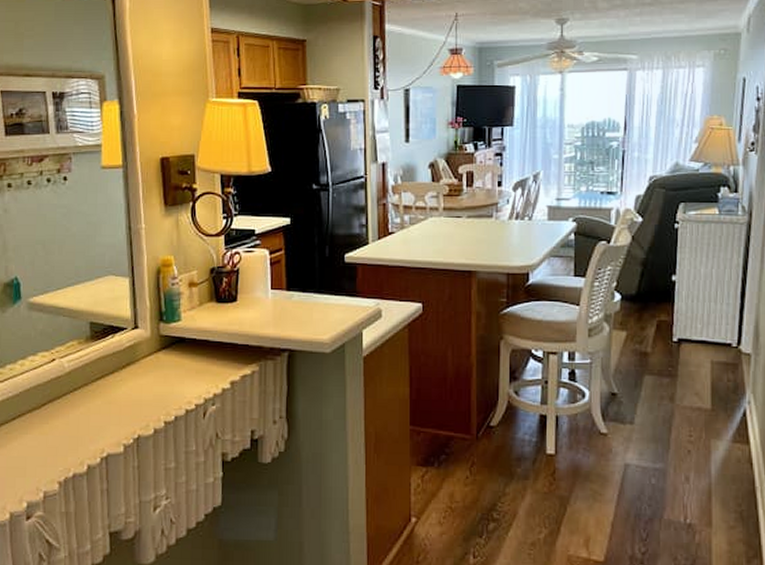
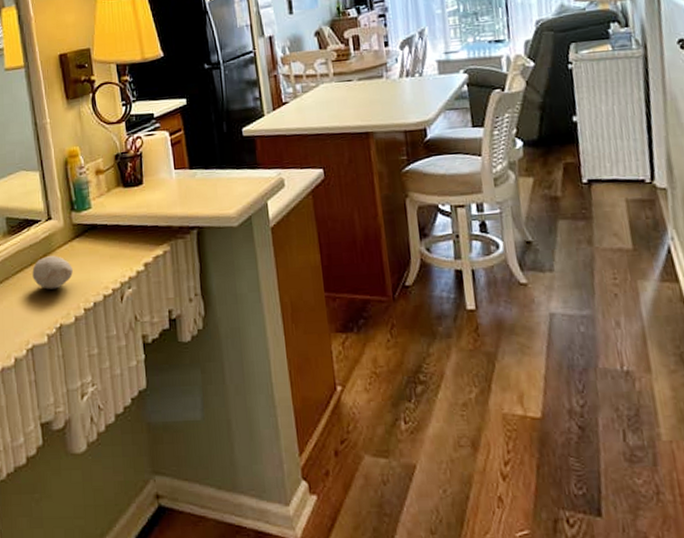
seashell: none [113,366,156,399] -> present [32,256,73,289]

